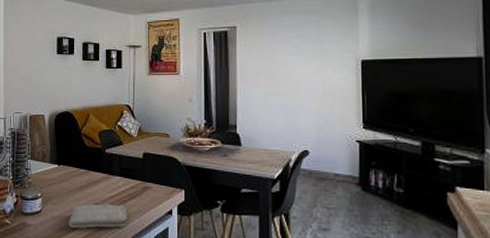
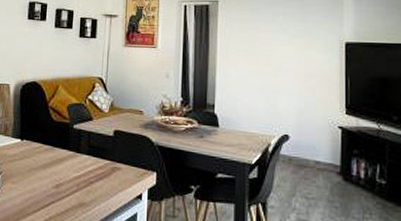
washcloth: present [68,203,127,229] -> none [28,184,93,212]

